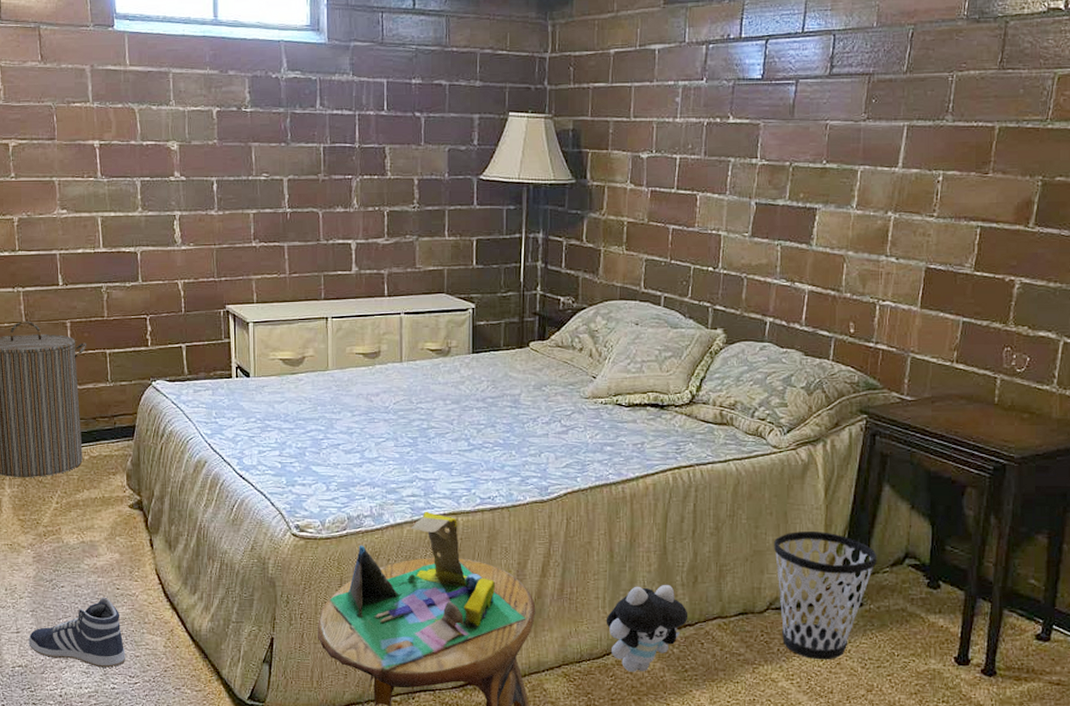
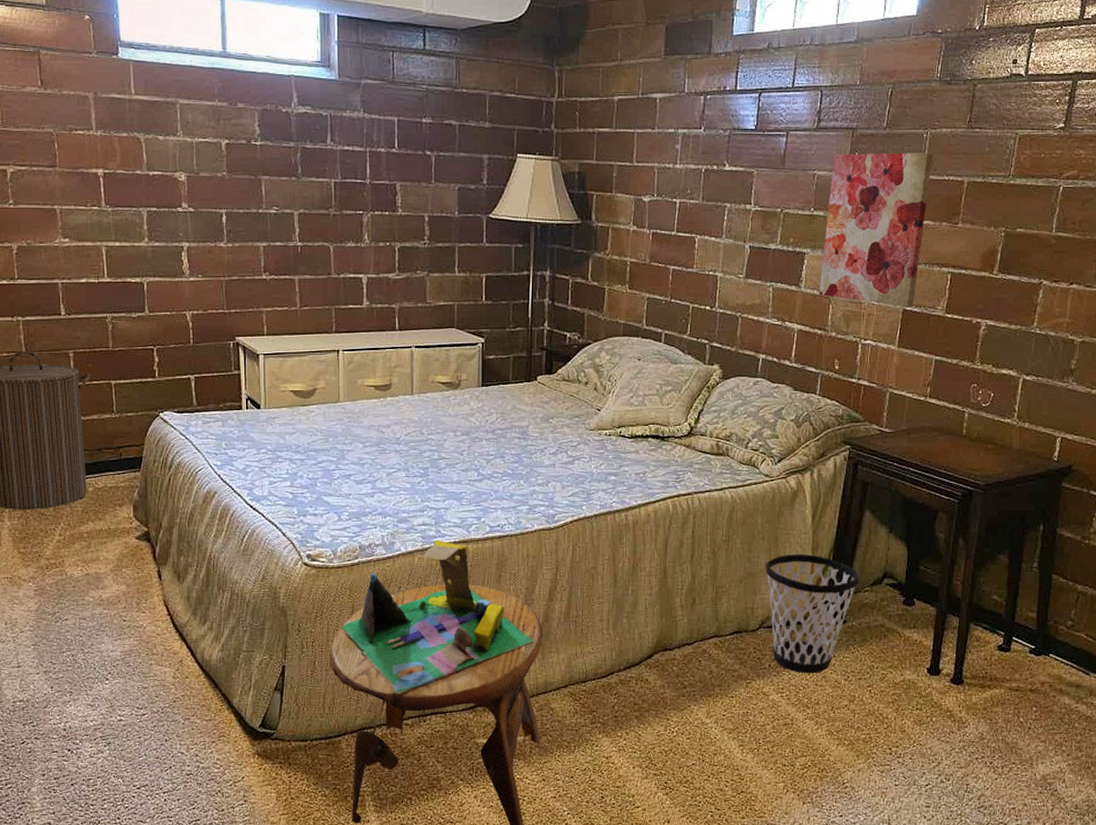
sneaker: present [28,597,125,668] -> none [30,629,133,700]
plush toy: present [606,585,688,672] -> none [610,607,687,690]
wall art: none [832,97,960,265] -> present [819,153,934,308]

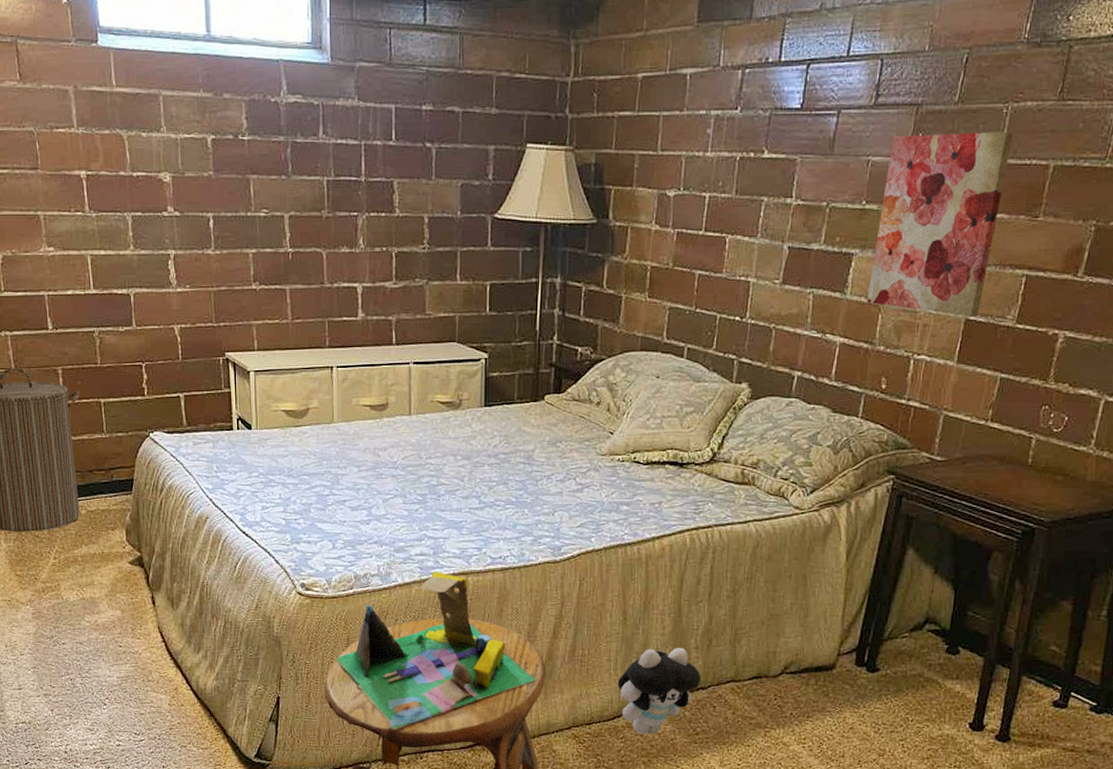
plush toy: none [610,607,687,690] -> present [617,648,702,735]
wastebasket: present [766,553,859,674] -> none [791,594,897,725]

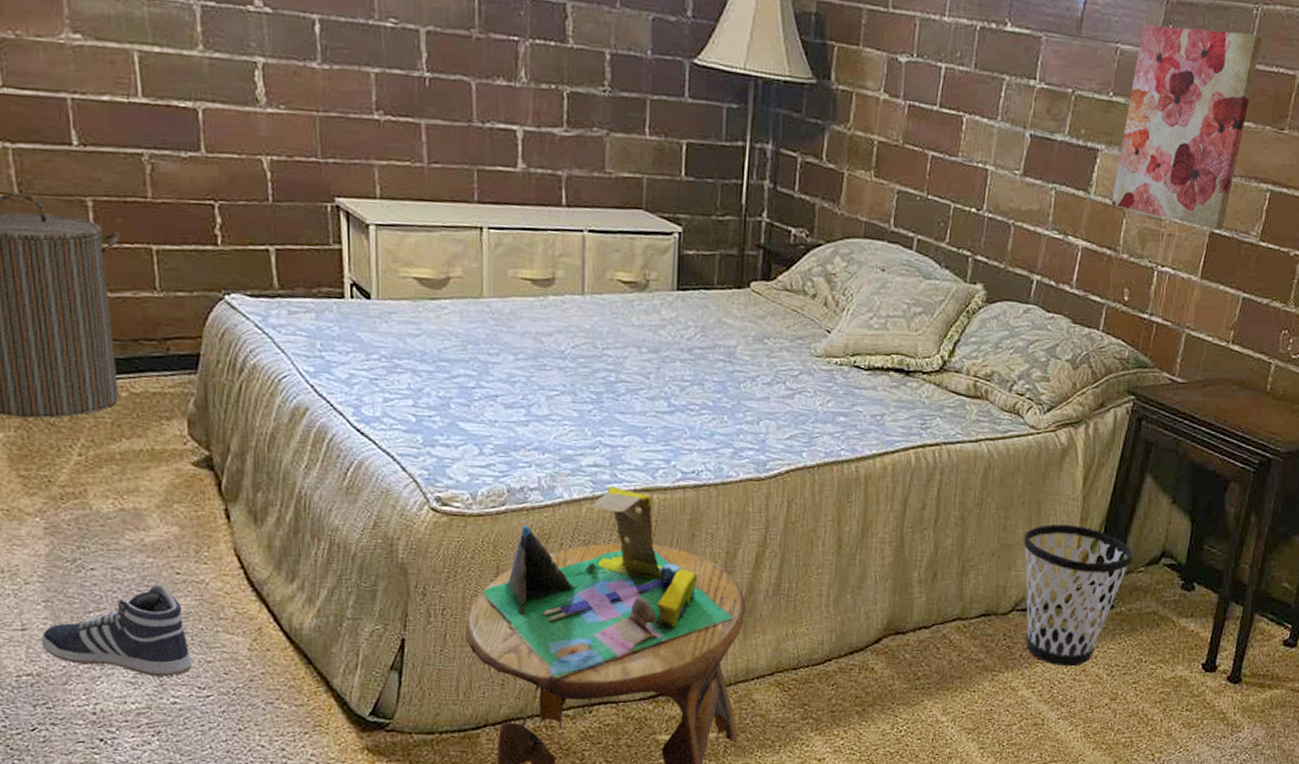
sneaker: none [31,654,130,725] -> present [41,583,192,677]
plush toy: present [617,648,702,735] -> none [829,581,925,680]
wastebasket: none [791,594,897,725] -> present [1024,524,1133,667]

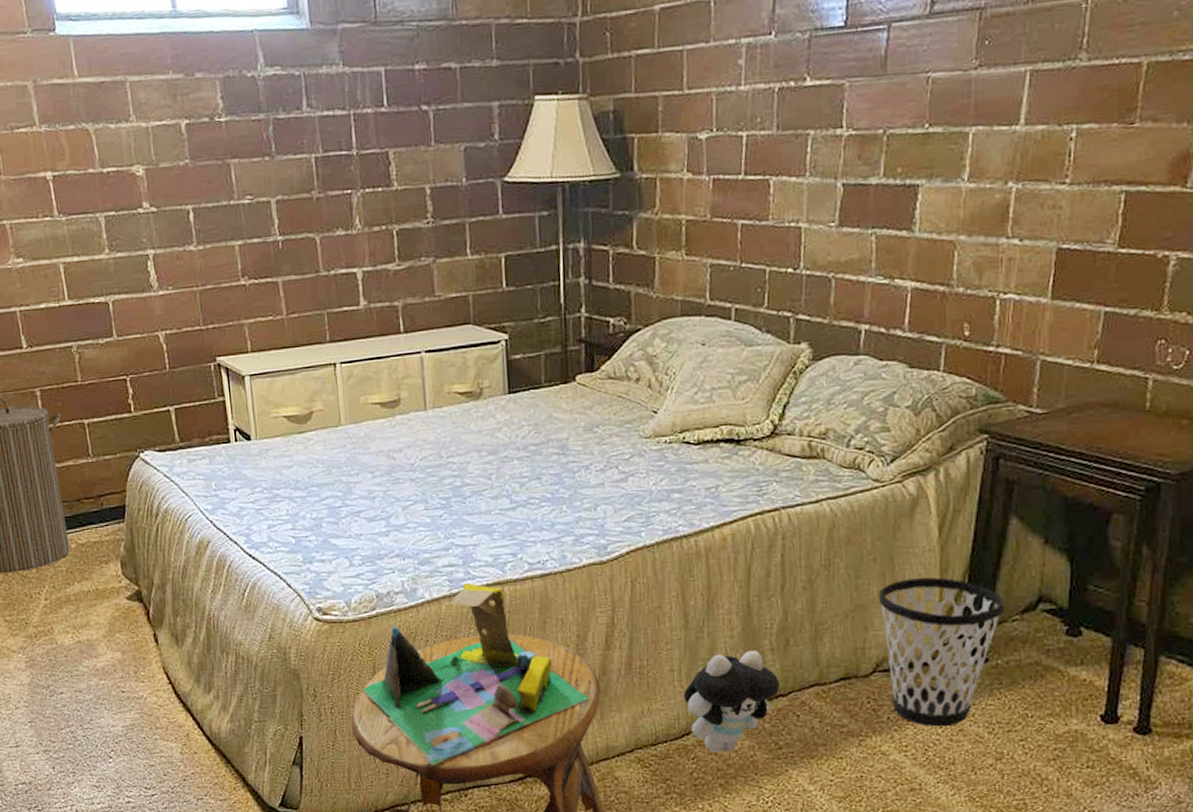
sneaker: present [41,583,192,677] -> none [29,701,139,780]
plush toy: none [829,581,925,680] -> present [683,651,780,753]
wall art: present [1111,24,1263,230] -> none [939,28,1097,245]

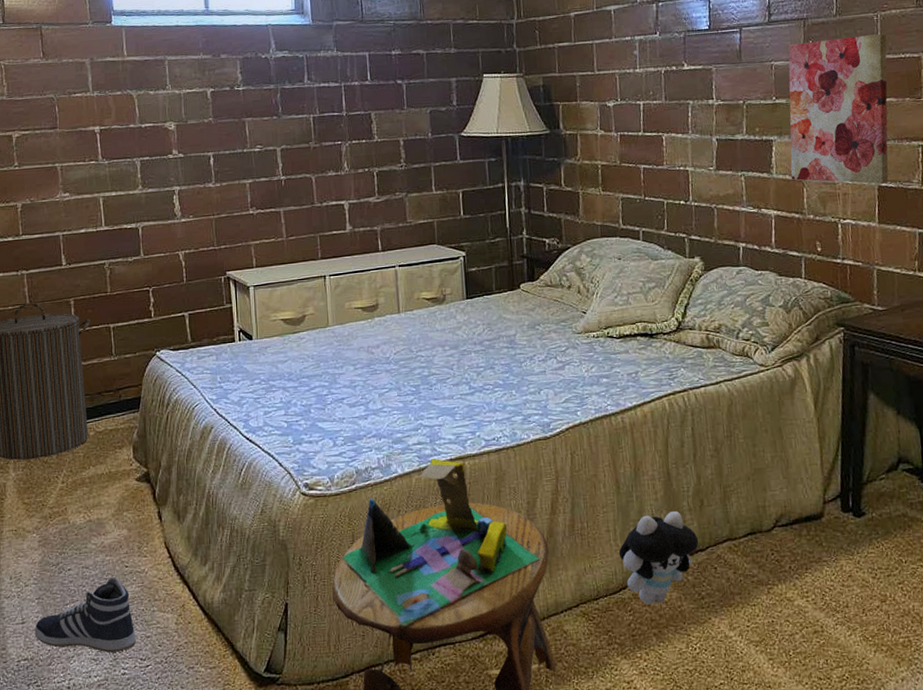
sneaker: none [29,701,139,780] -> present [34,576,136,653]
wastebasket: present [879,576,1004,727] -> none [772,444,873,574]
wall art: none [939,28,1097,245] -> present [788,34,889,184]

